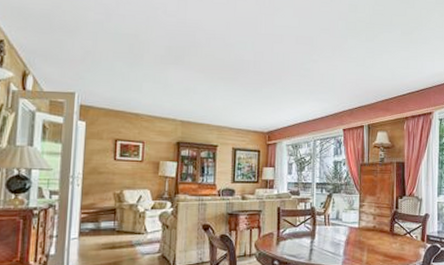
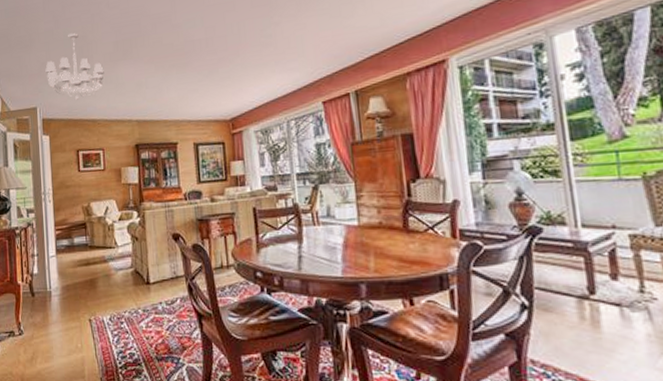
chandelier: none [90,29,154,92] -> present [45,33,104,100]

